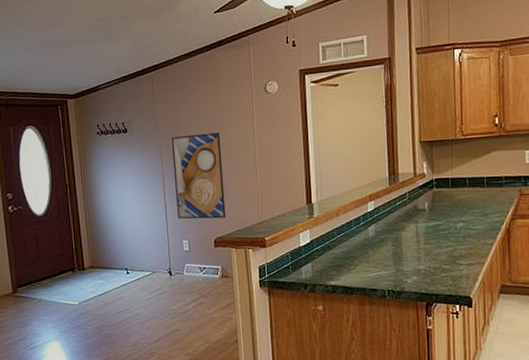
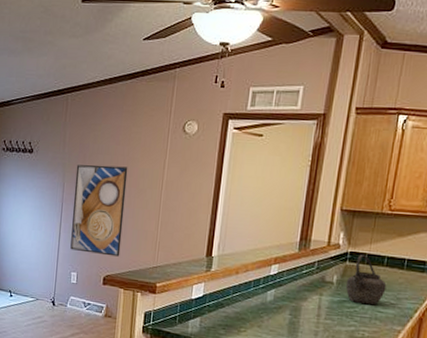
kettle: none [436,180,473,225] -> present [345,255,387,304]

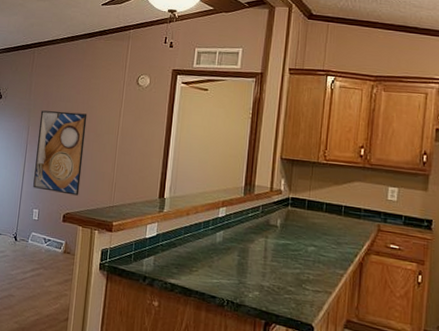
kettle: present [345,255,387,304] -> none [289,200,327,248]

